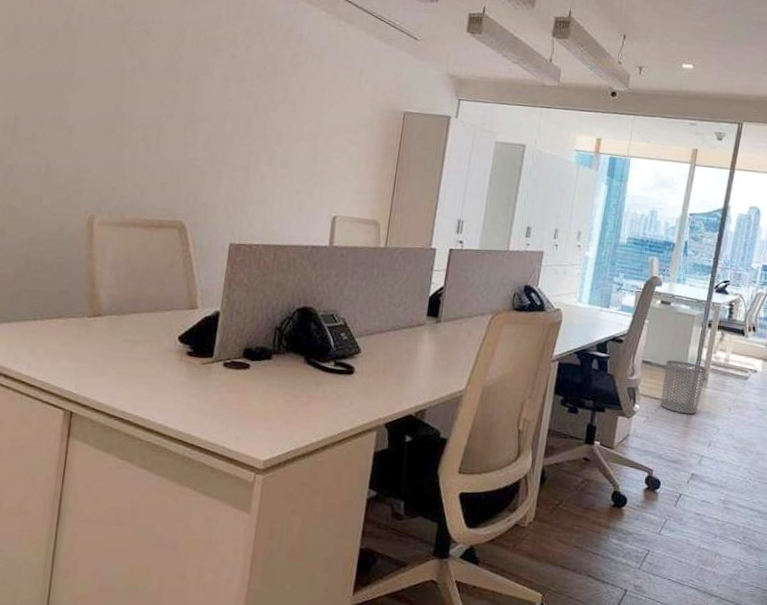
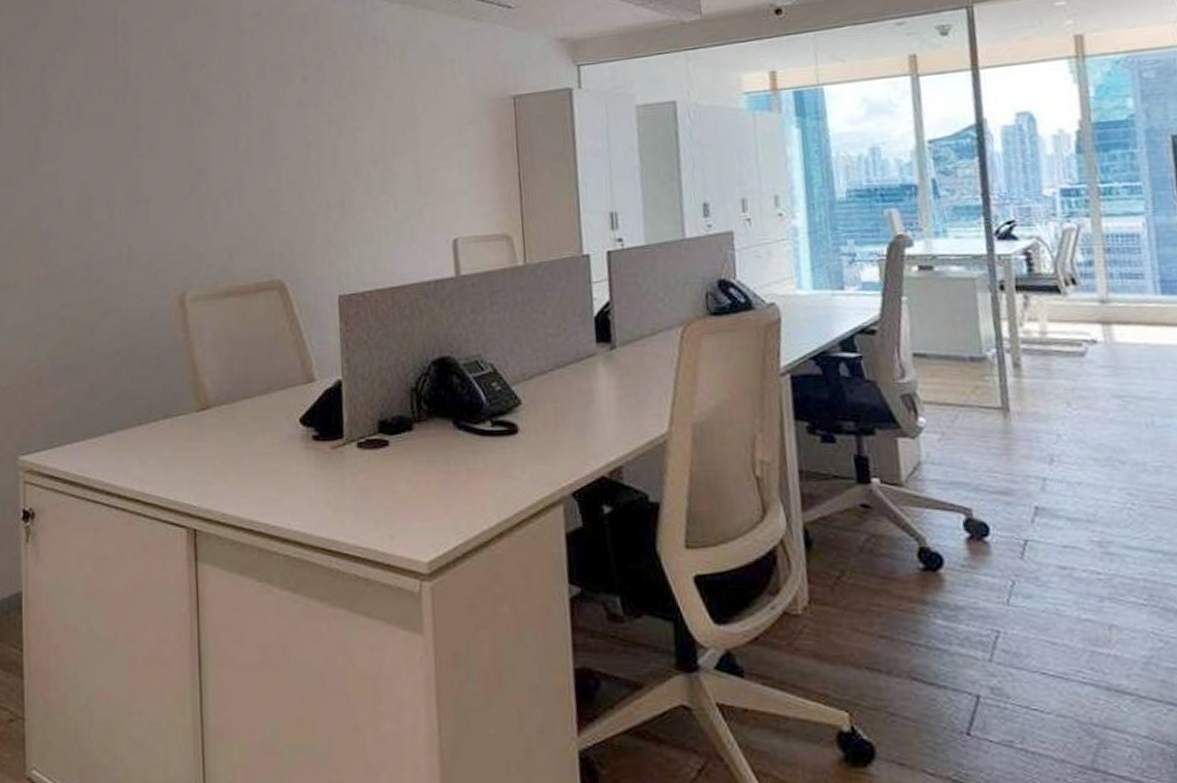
waste bin: present [661,360,707,415] -> none [949,345,1018,421]

